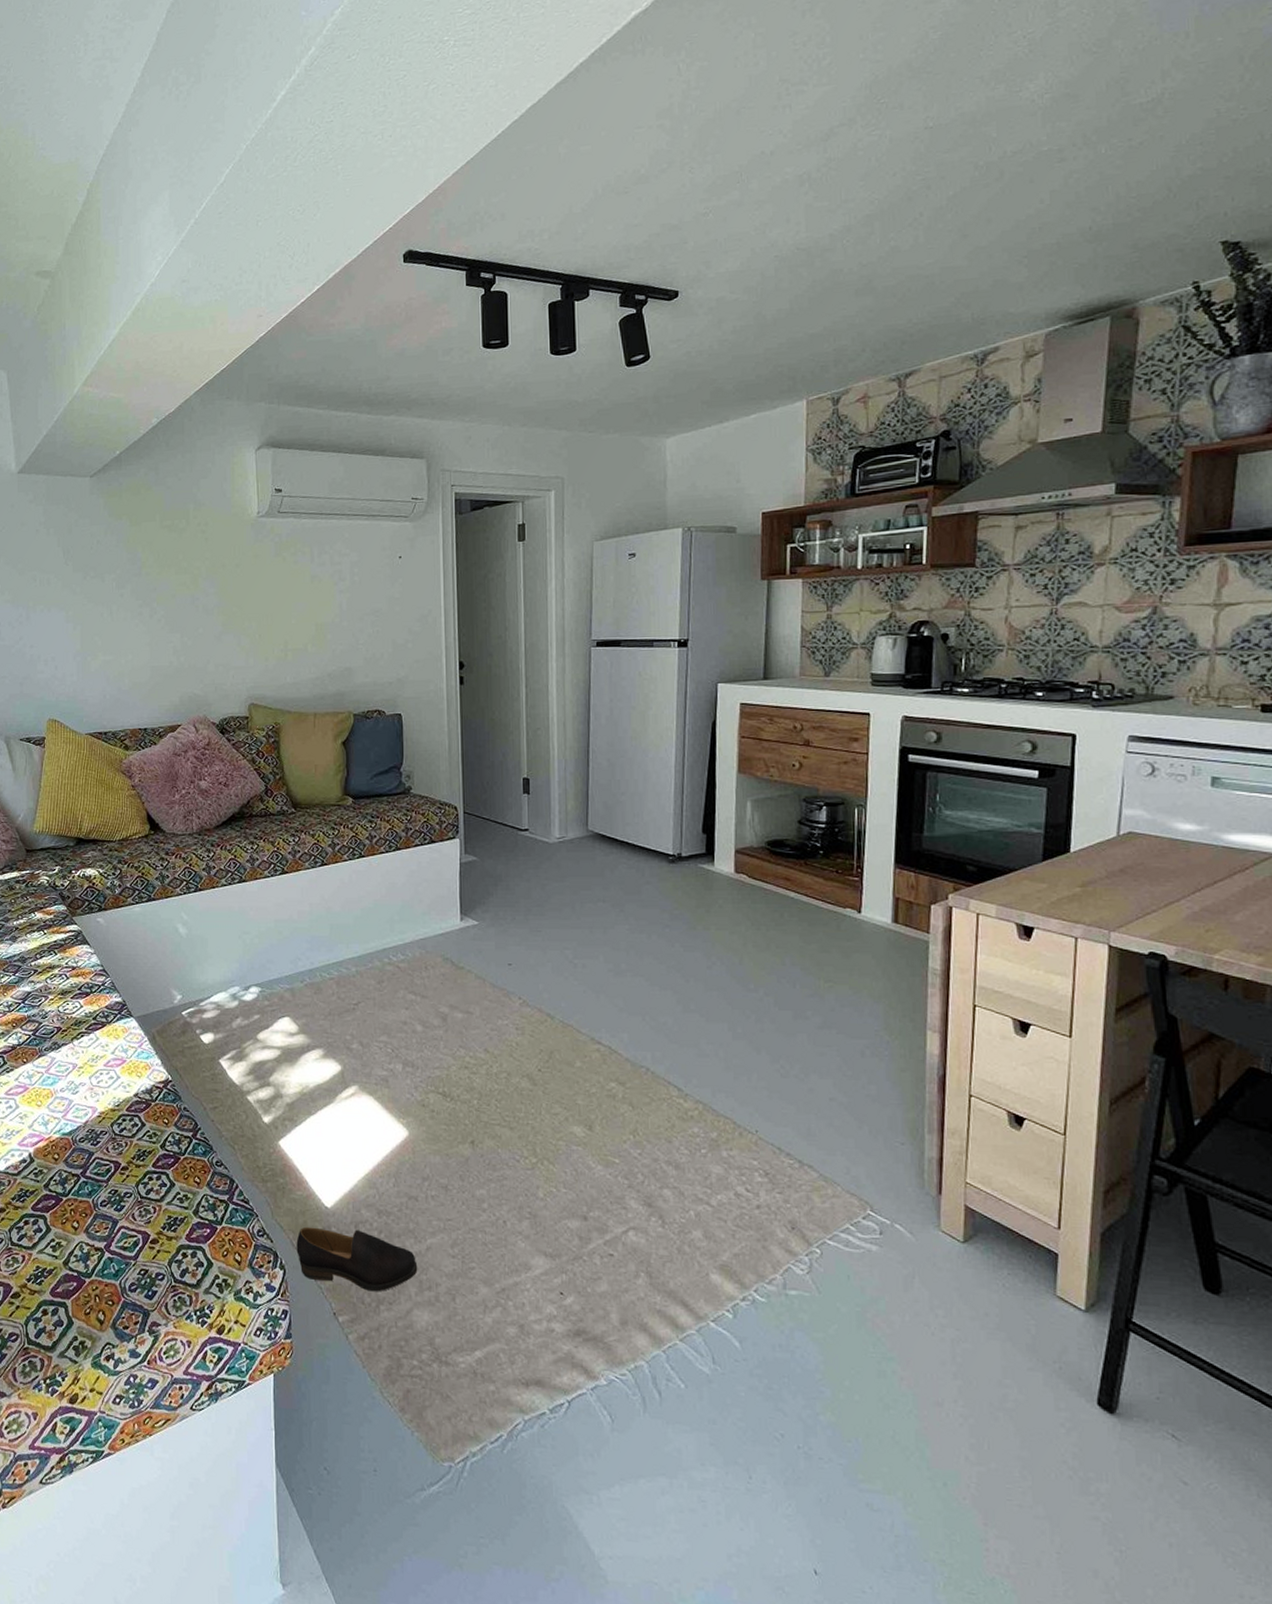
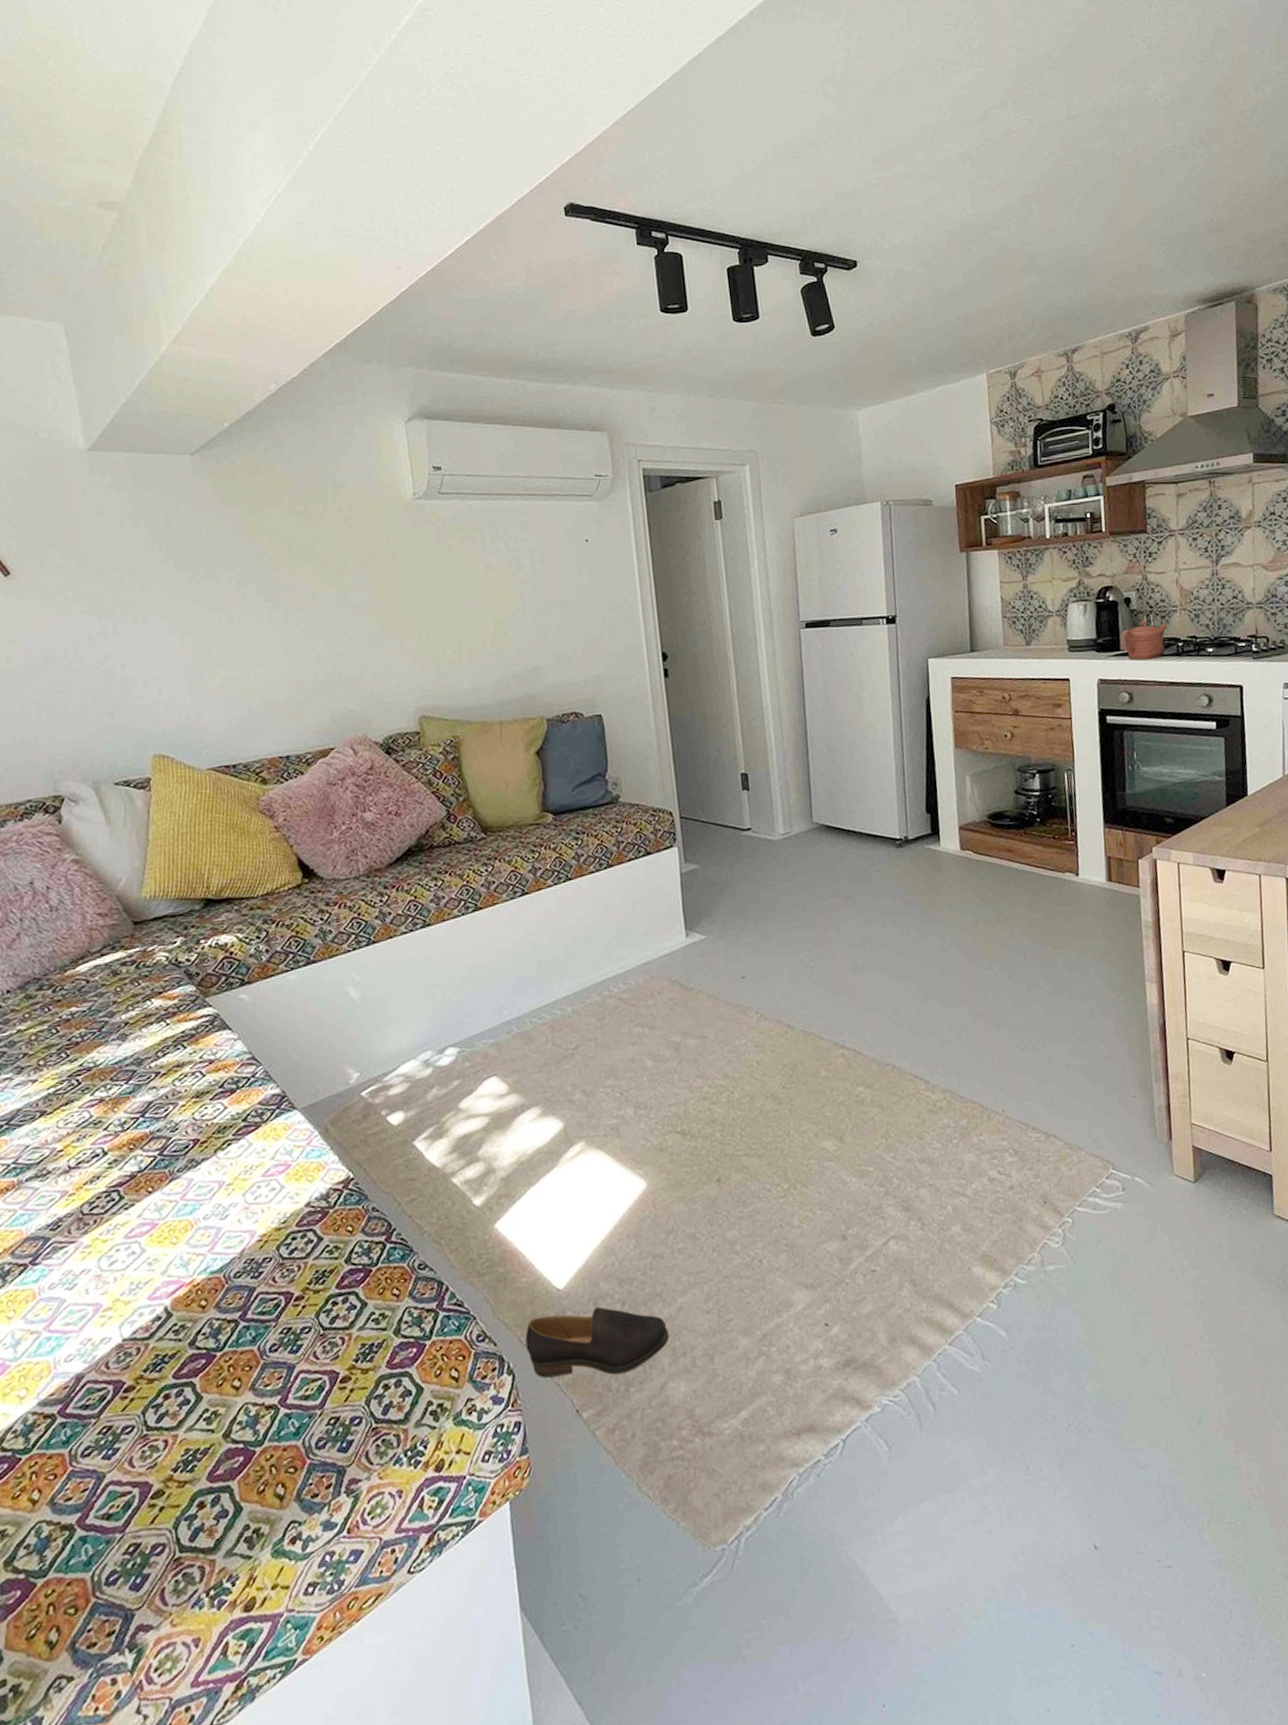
teapot: none [932,657,989,700] -> present [1120,619,1167,661]

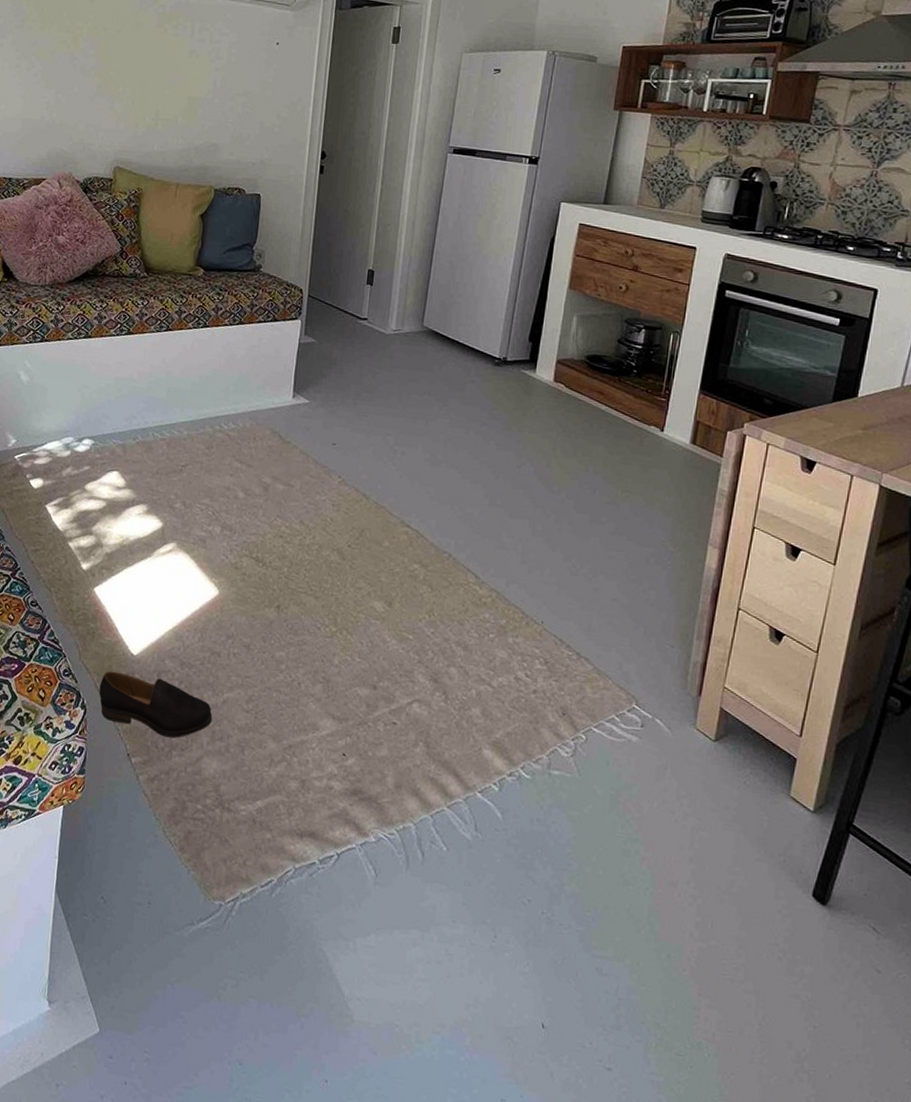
teapot: present [1120,619,1167,661] -> none [756,205,810,246]

